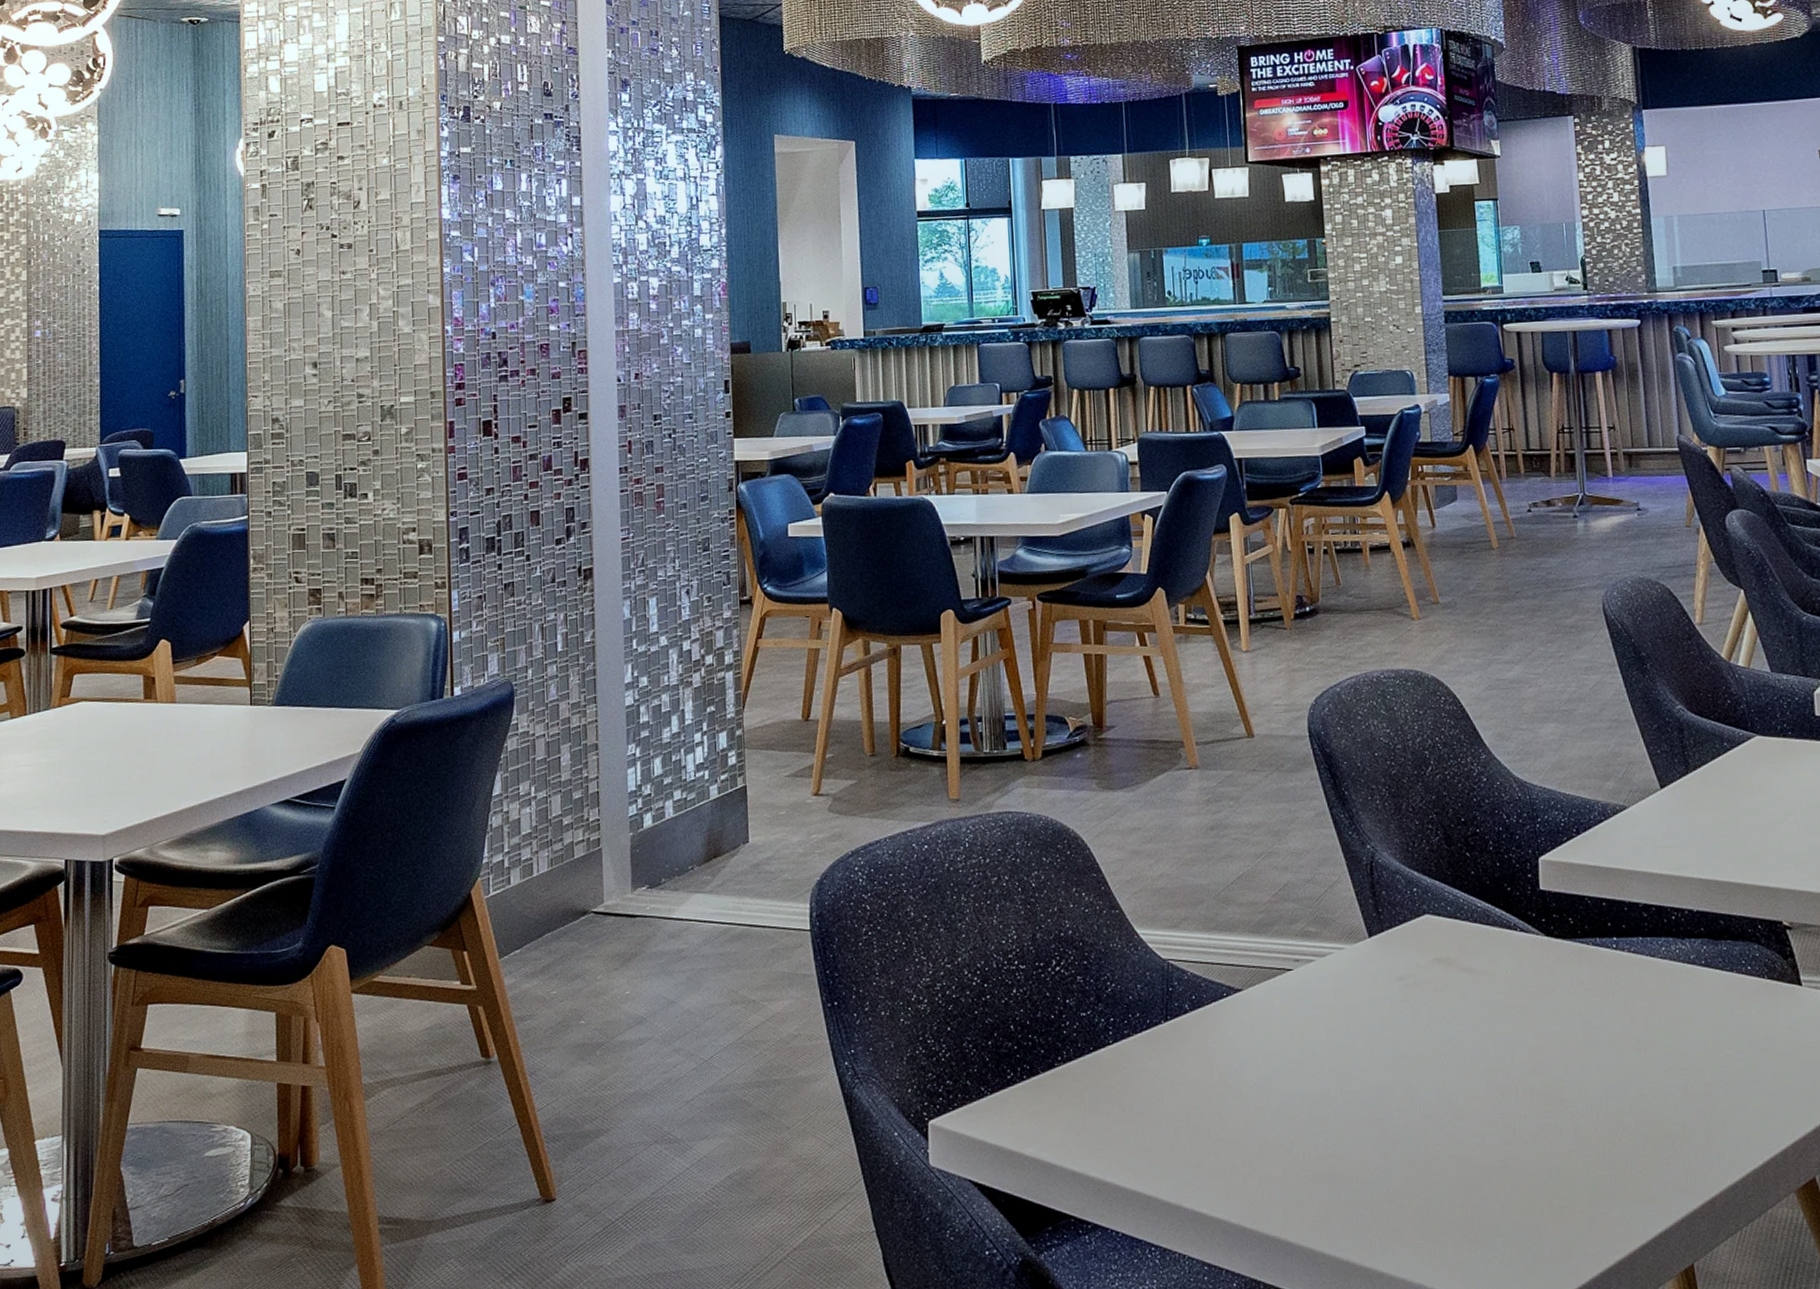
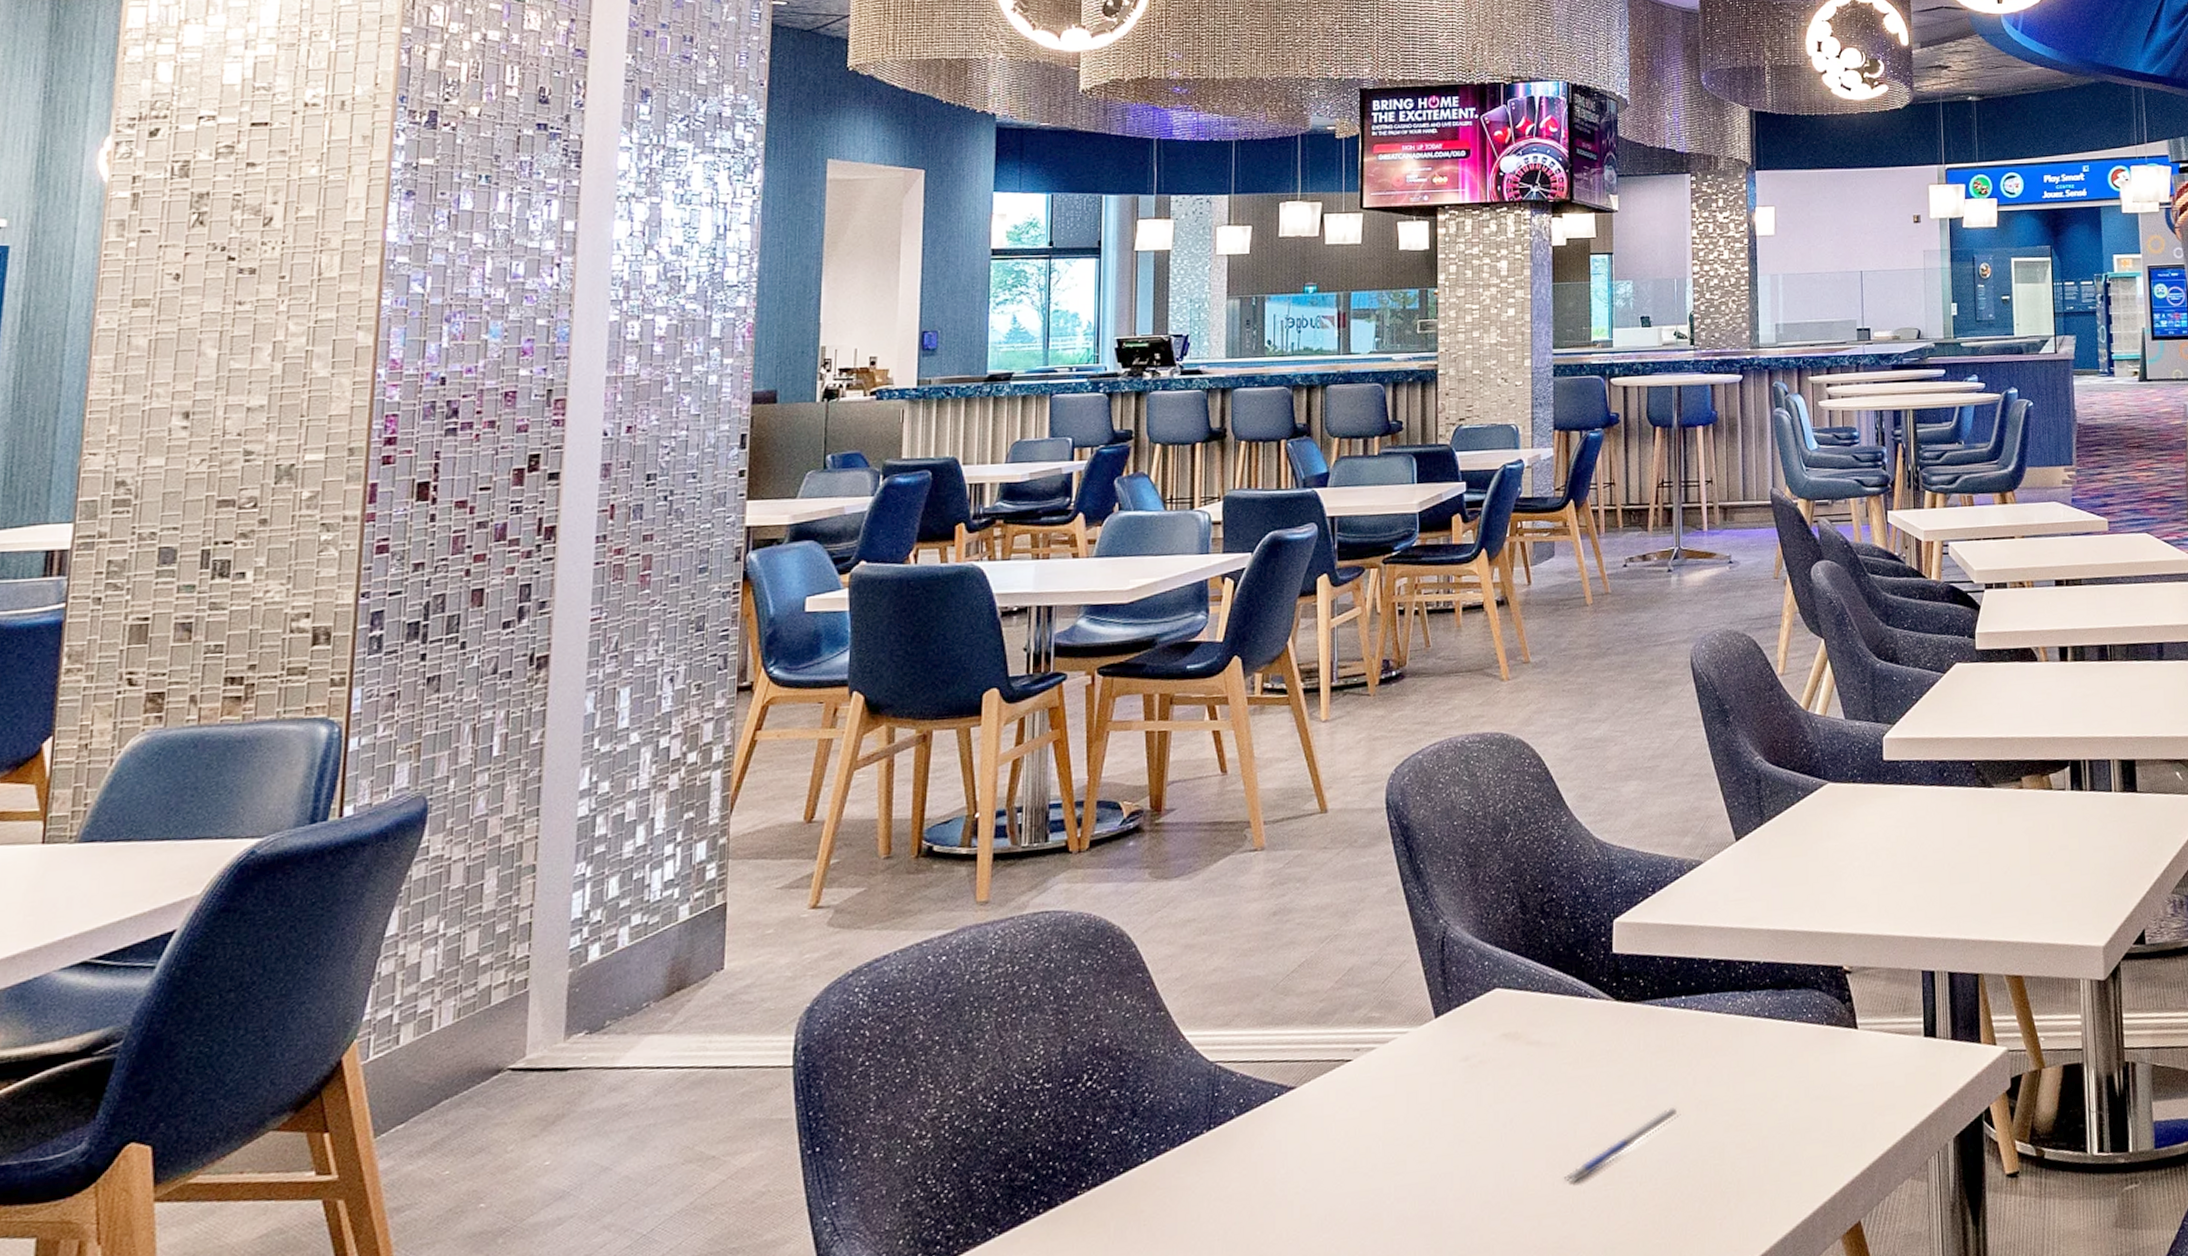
pen: none [1503,1045,1619,1108] -> present [1563,1107,1681,1184]

